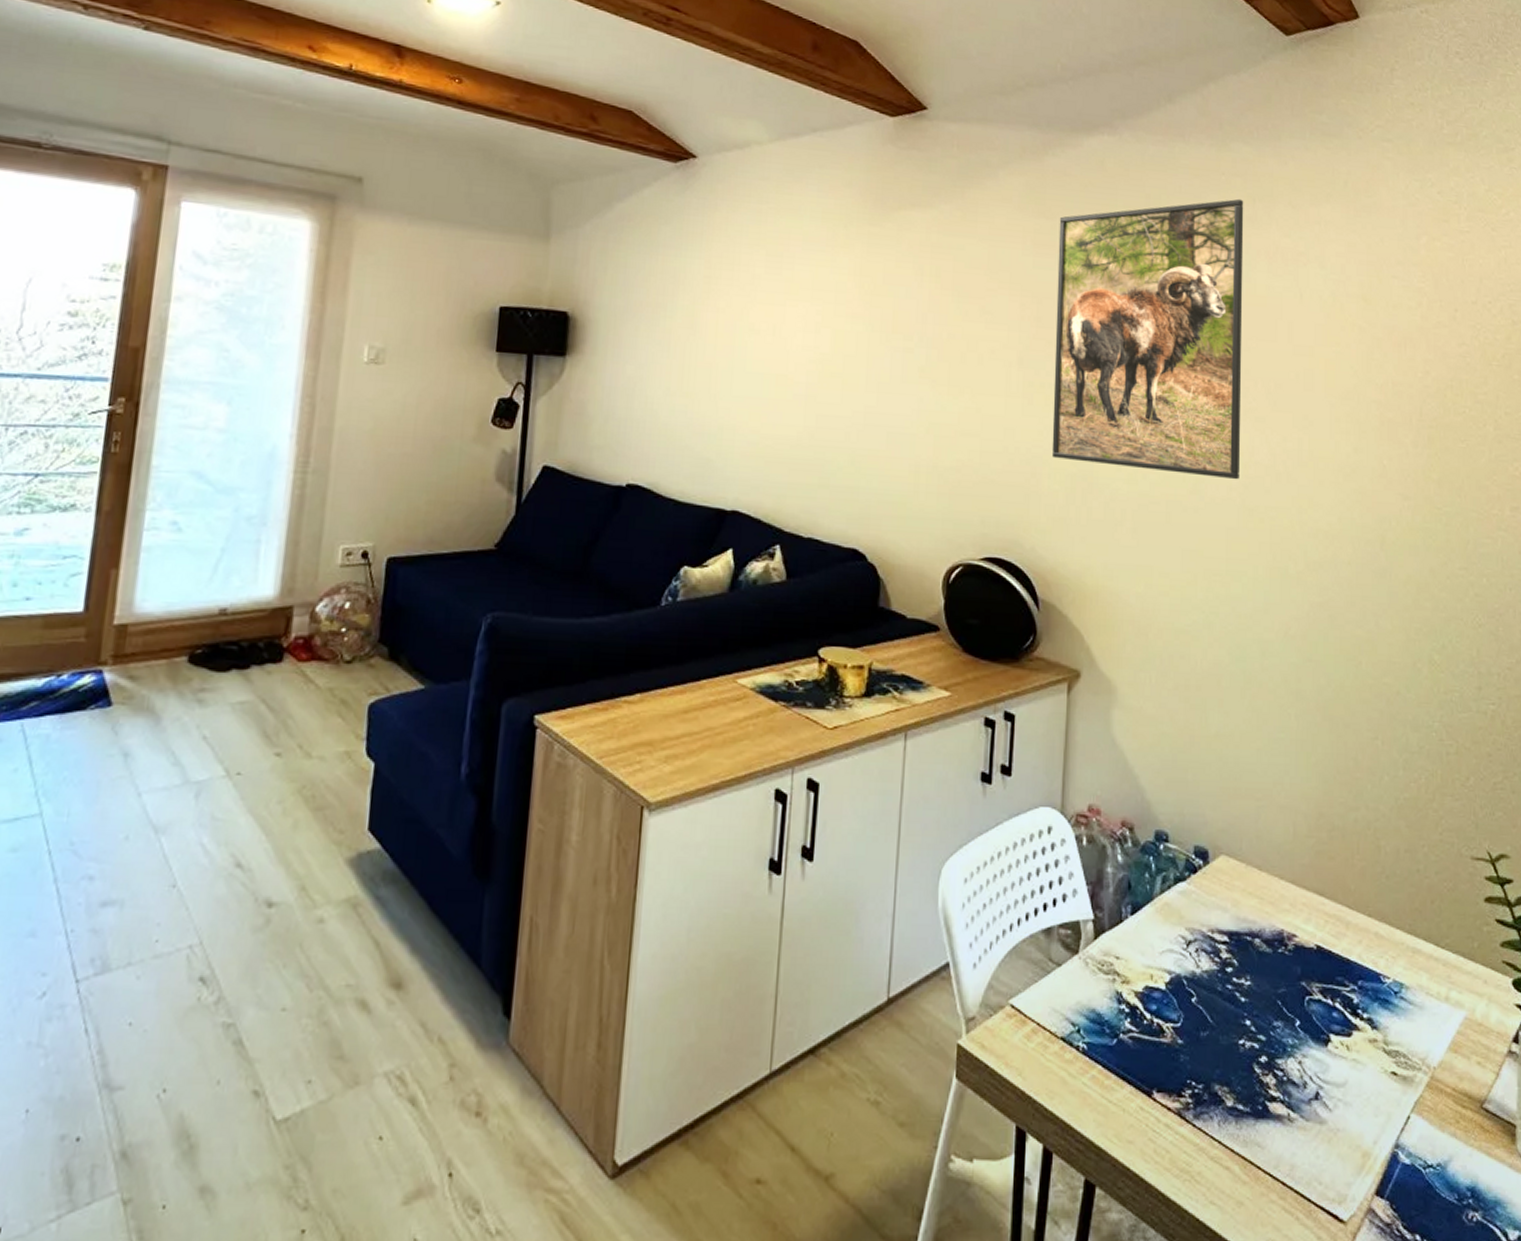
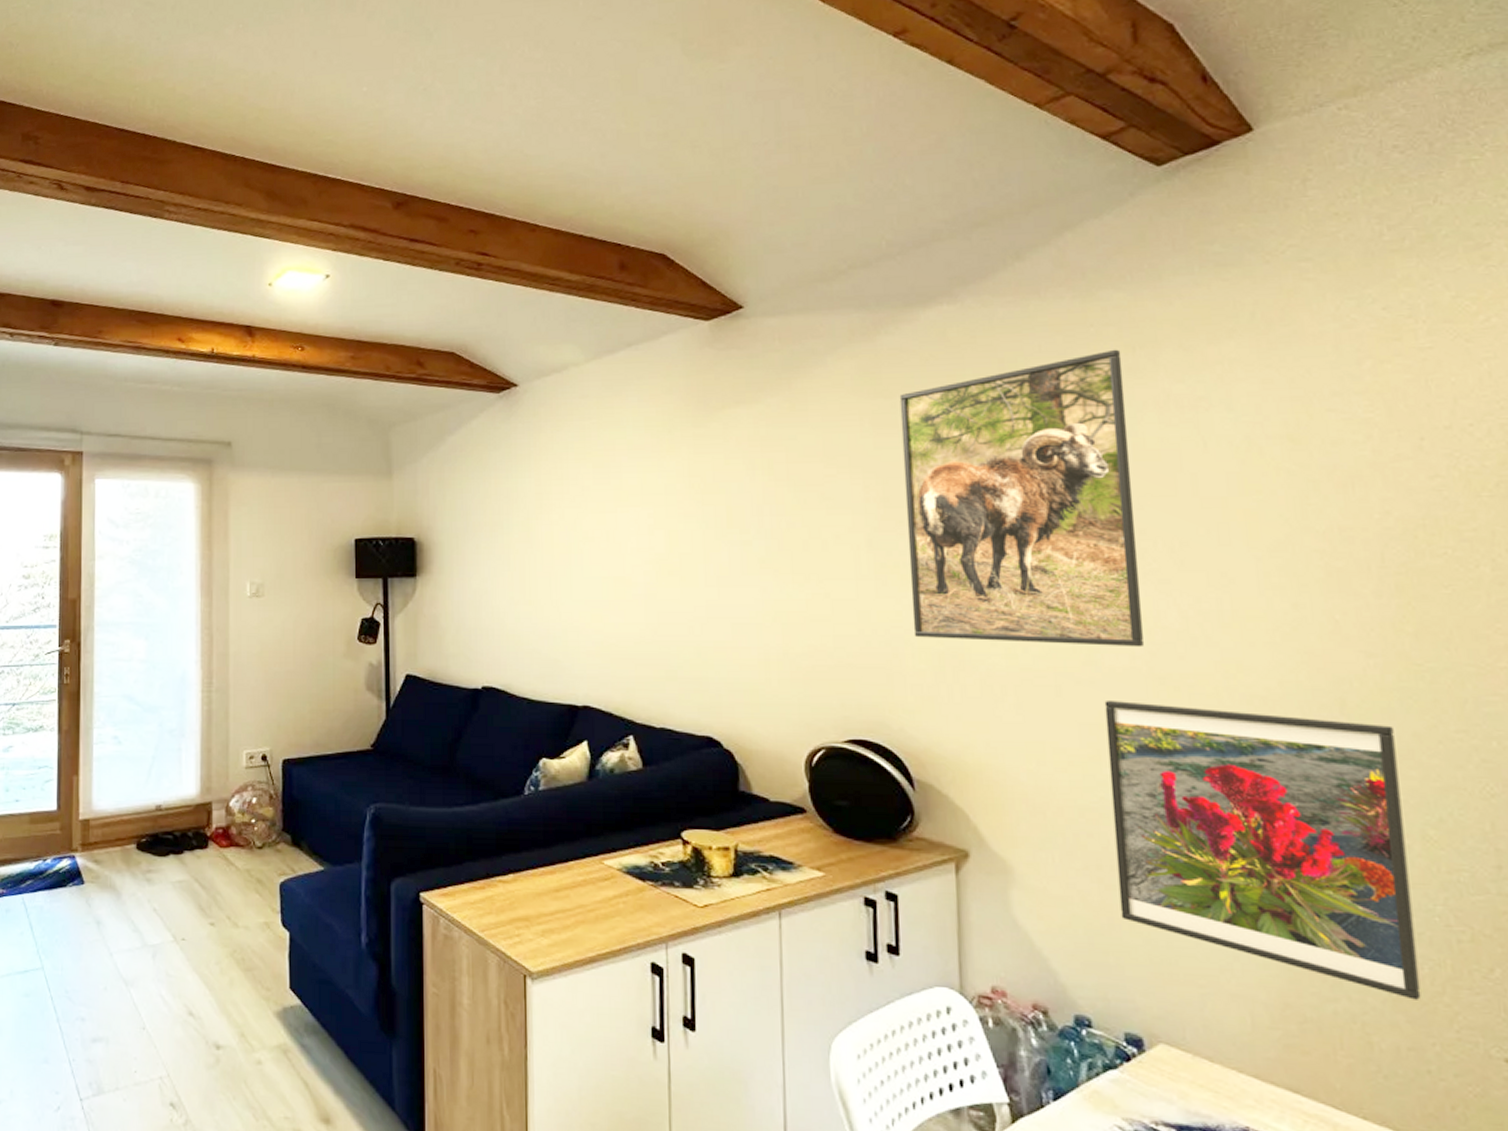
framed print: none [1200,528,1418,807] -> present [1104,699,1422,1000]

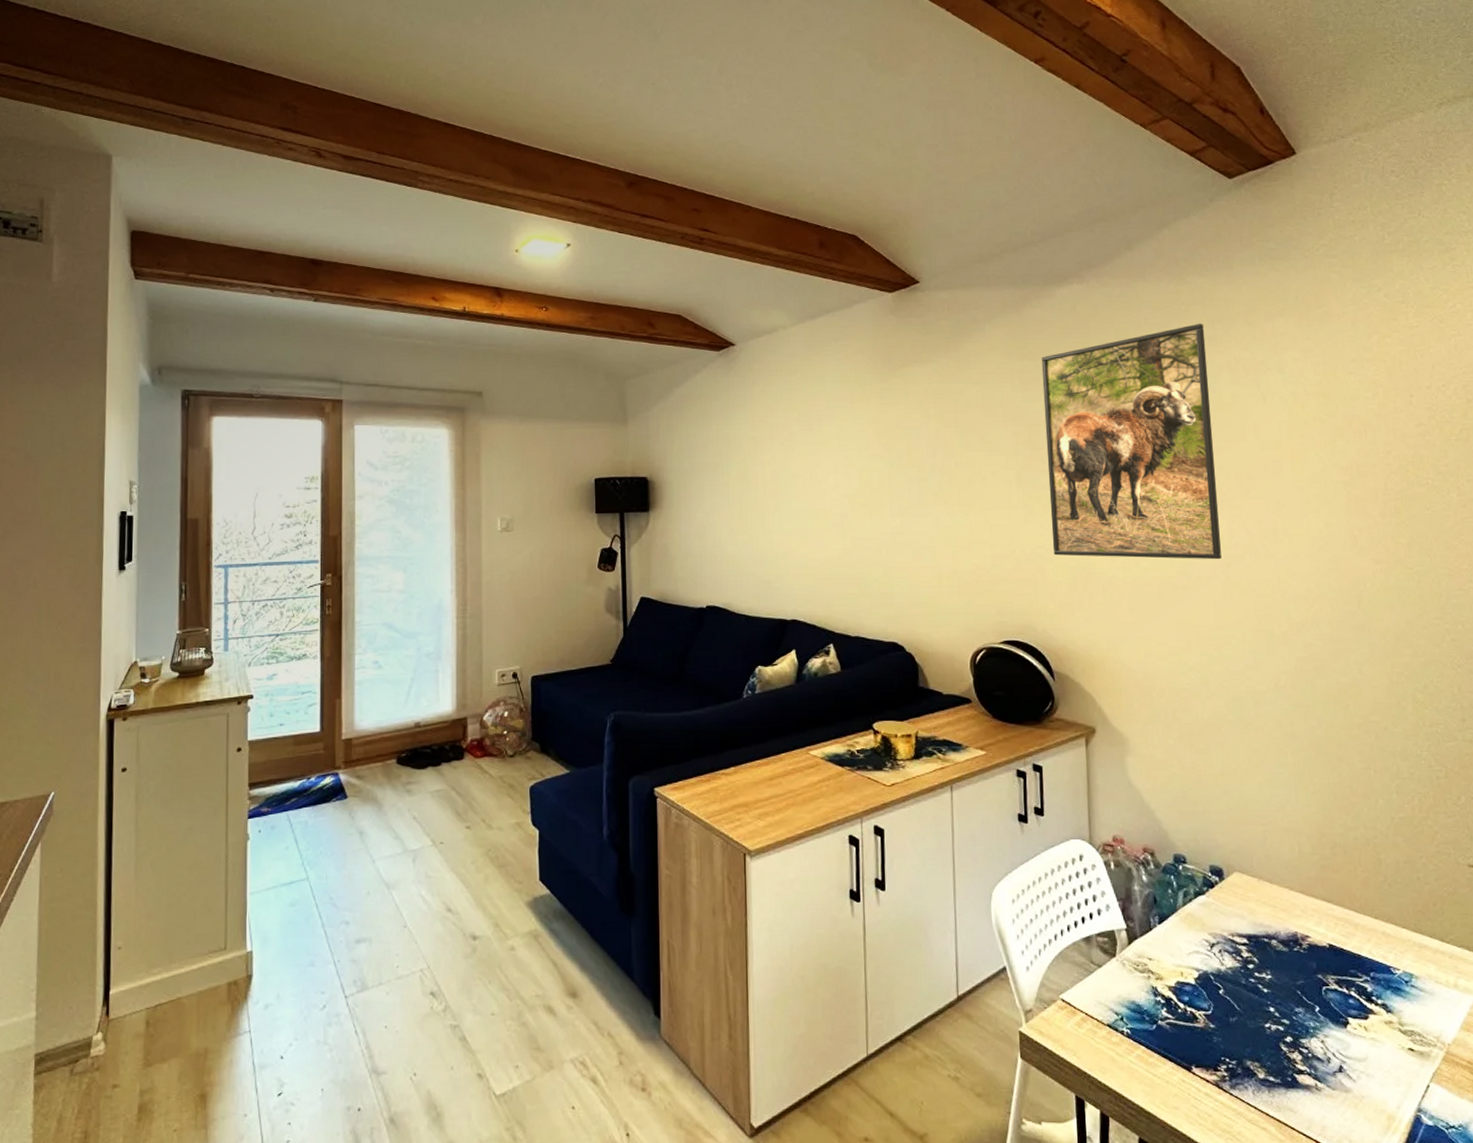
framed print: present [1104,699,1422,1000] -> none [1194,602,1413,824]

